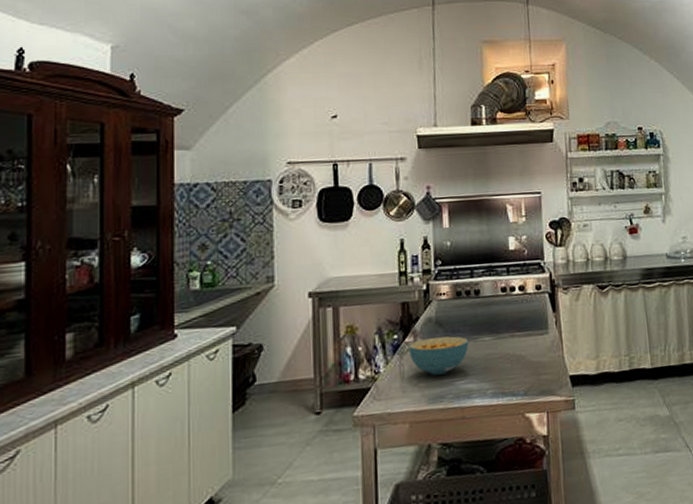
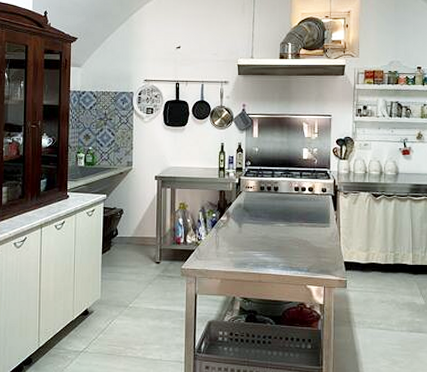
cereal bowl: present [408,336,469,376] -> none [222,220,268,247]

